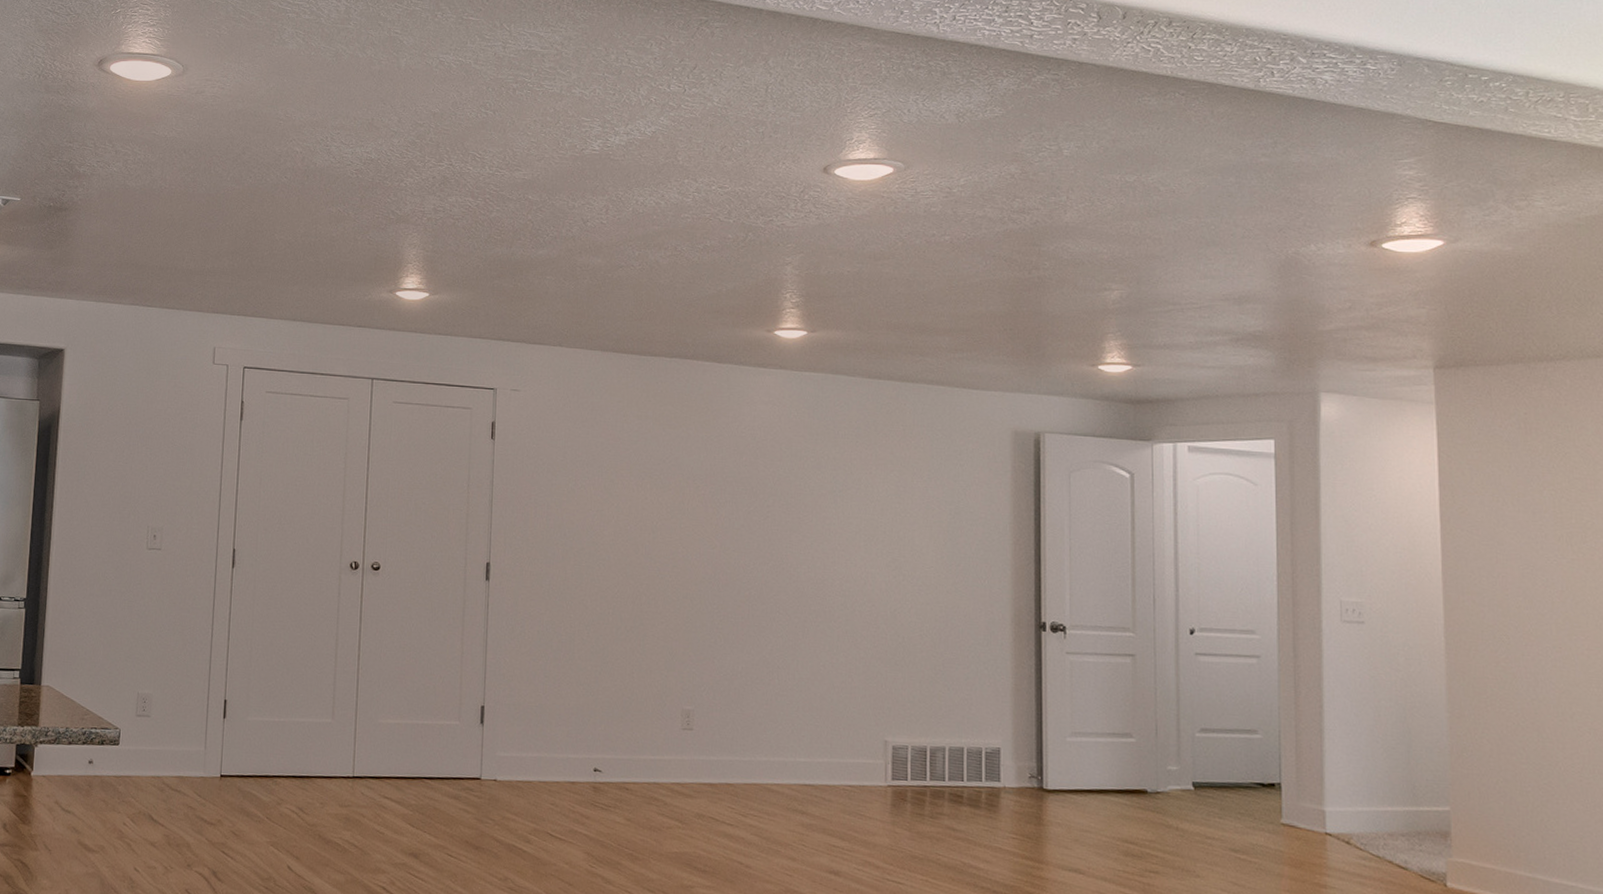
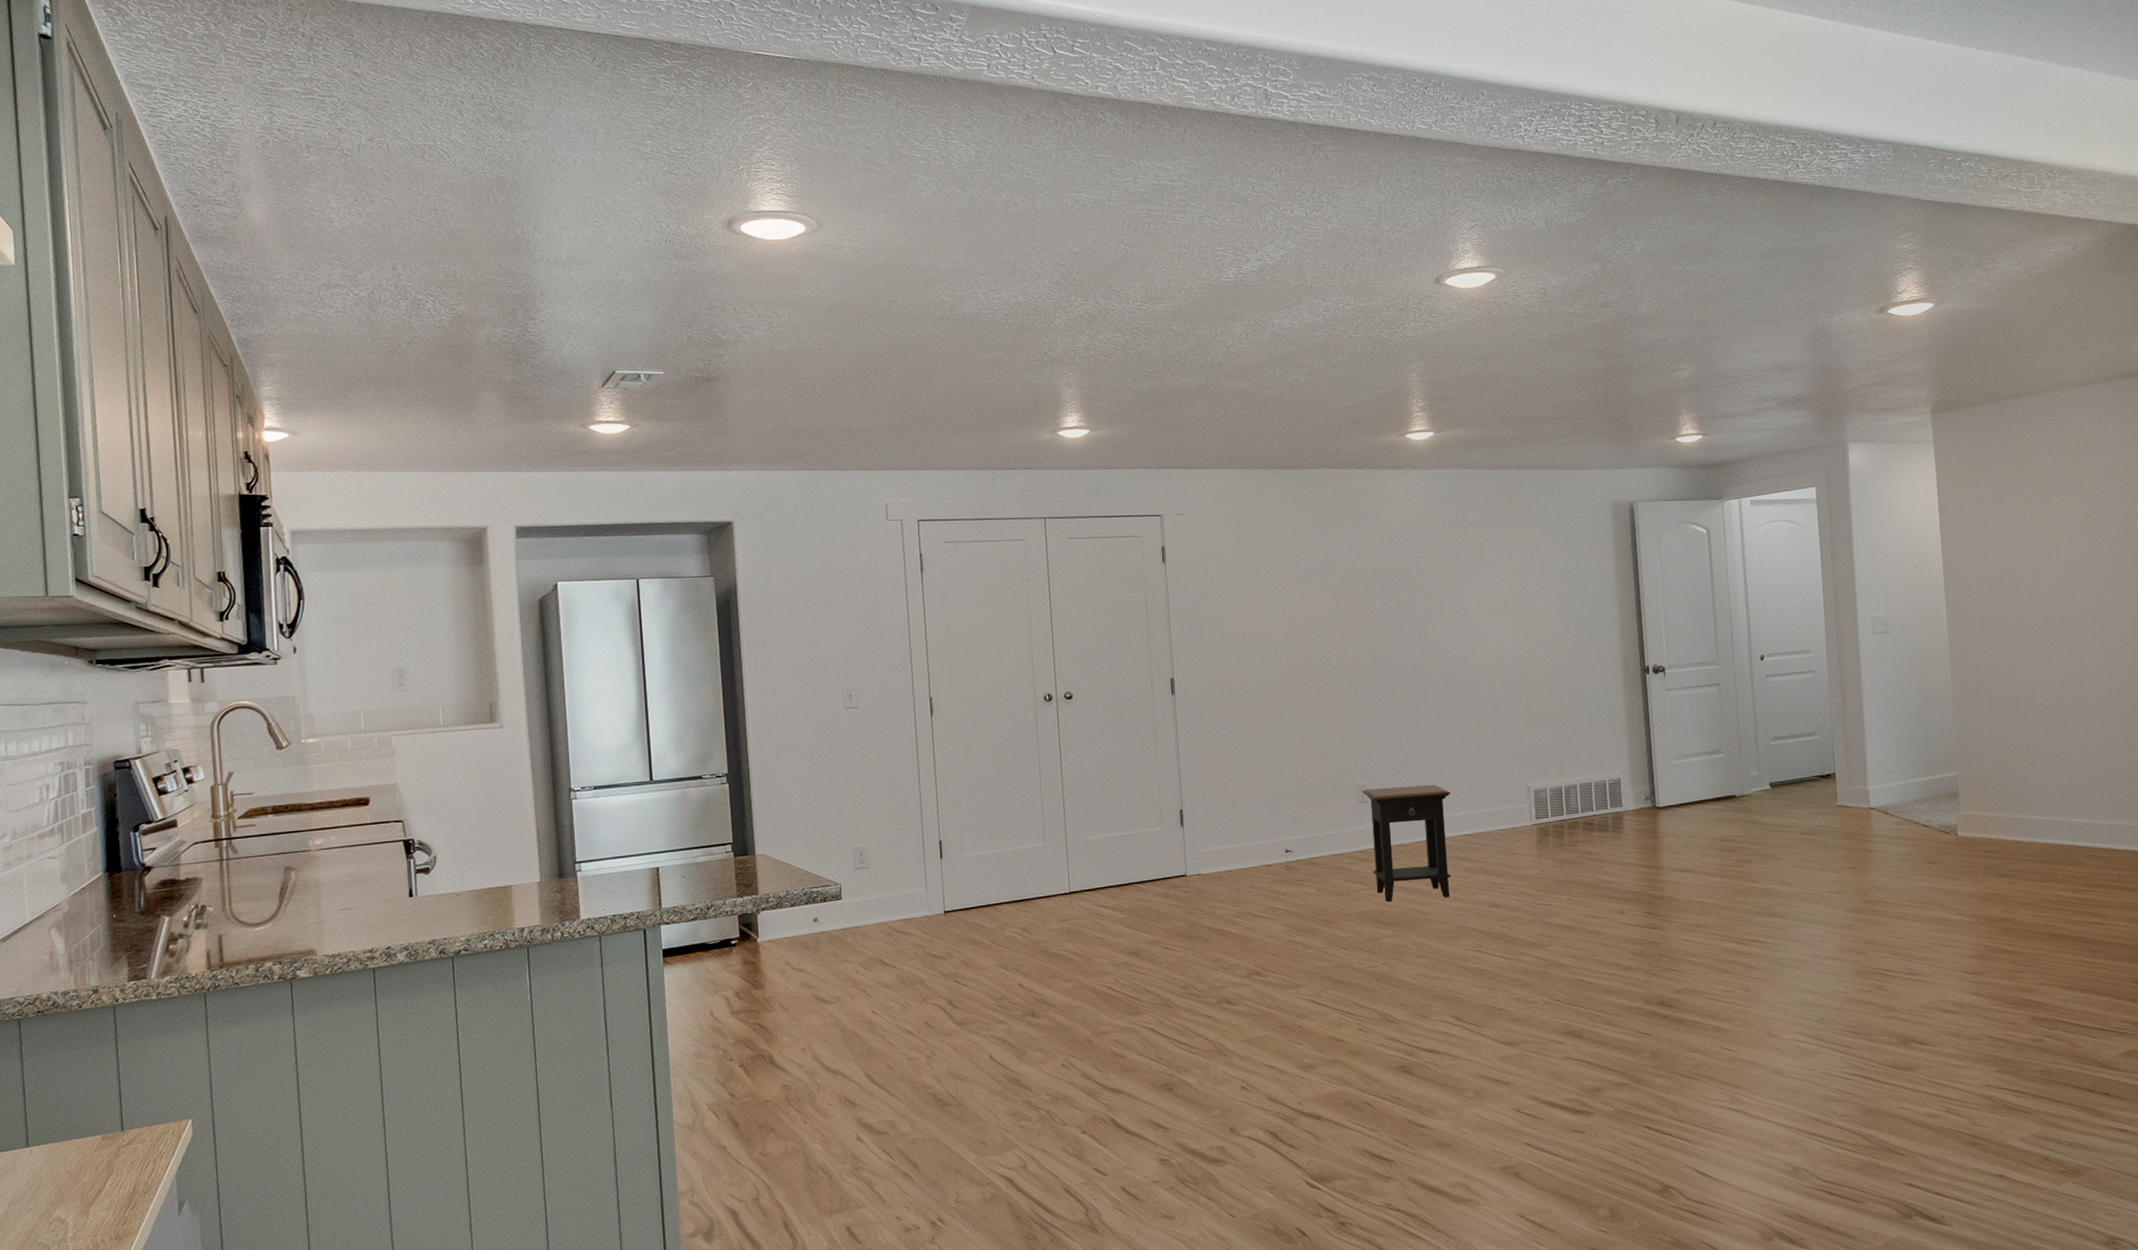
side table: none [689,714,791,853] -> present [1363,784,1452,902]

